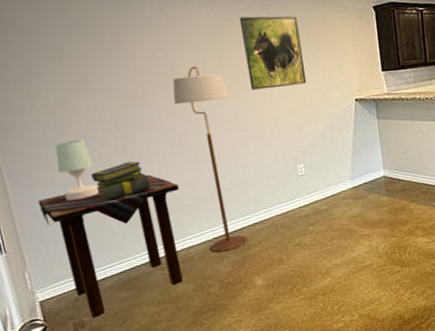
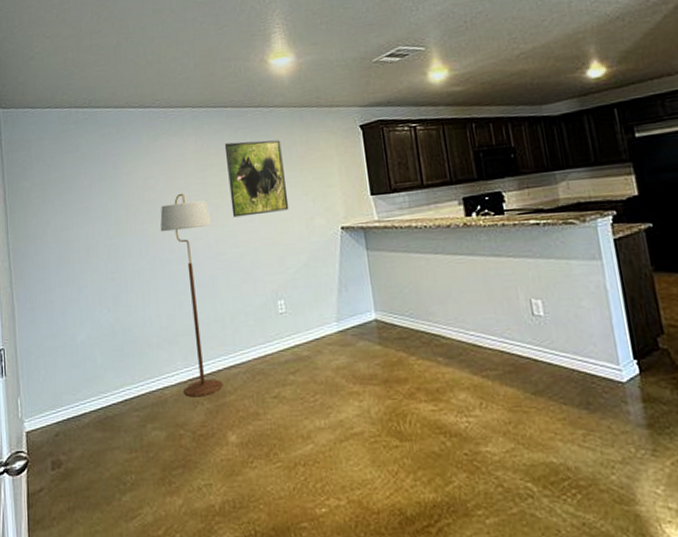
side table: present [37,174,183,318] -> none [37,303,159,457]
table lamp: present [55,139,100,201] -> none [56,265,88,327]
stack of books: present [91,161,150,202] -> none [83,289,132,330]

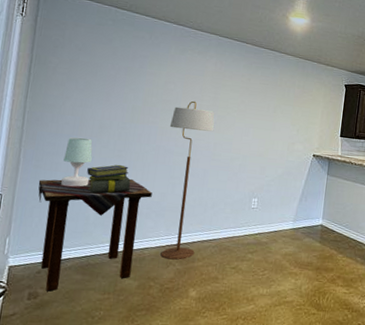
side table: none [37,303,159,457] -> present [38,178,152,291]
table lamp: none [56,265,88,327] -> present [61,137,93,187]
stack of books: none [83,289,132,330] -> present [87,164,131,194]
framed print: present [224,140,289,218] -> none [232,71,284,134]

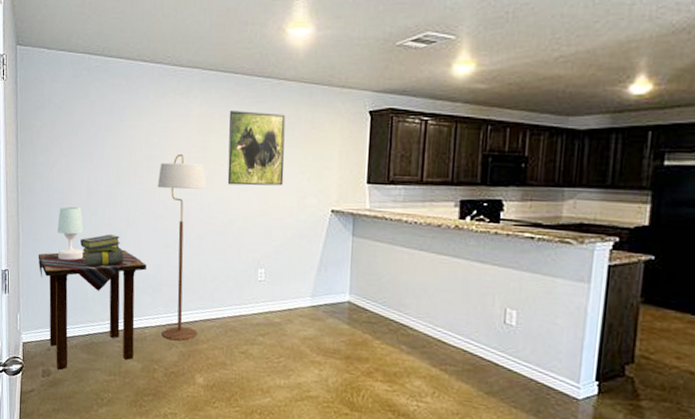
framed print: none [232,71,284,134] -> present [227,111,286,186]

